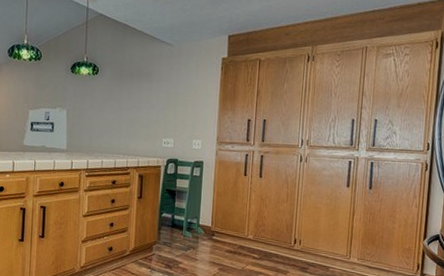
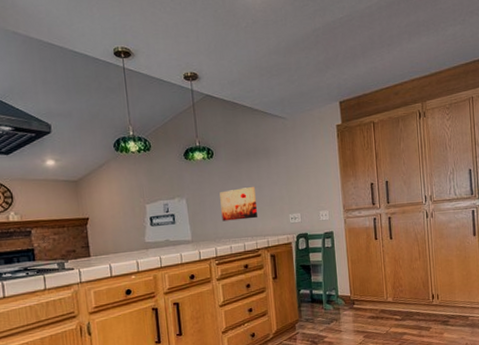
wall art: none [98,107,133,138] -> present [220,187,257,221]

